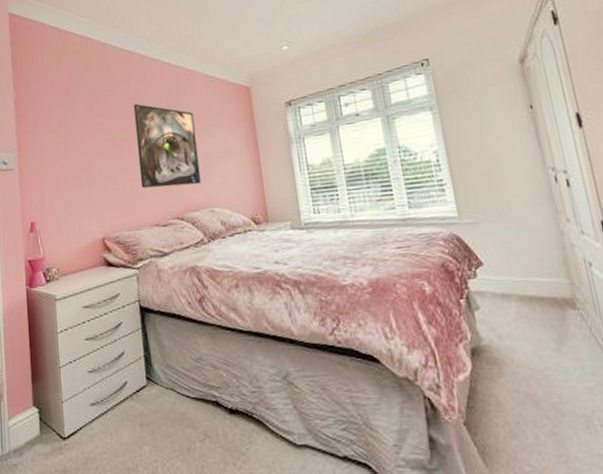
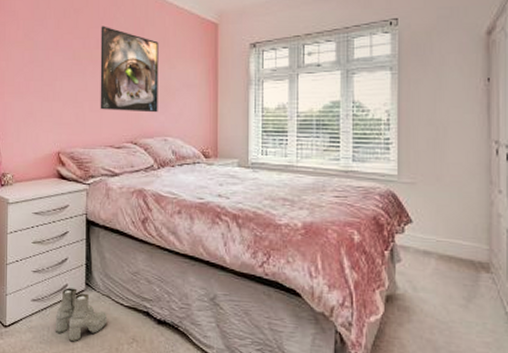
boots: none [118,385,175,447] -> present [56,287,108,342]

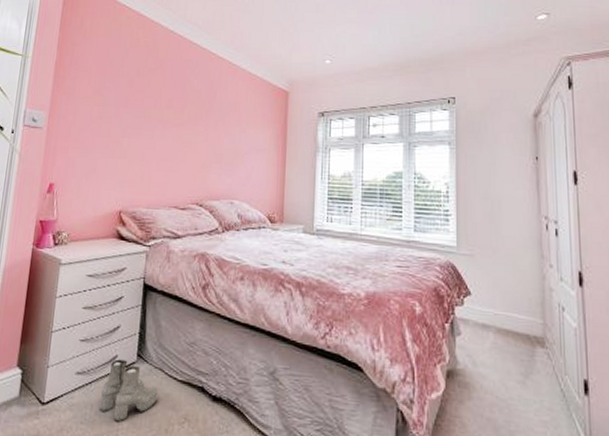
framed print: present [100,26,159,113] -> none [167,86,230,175]

